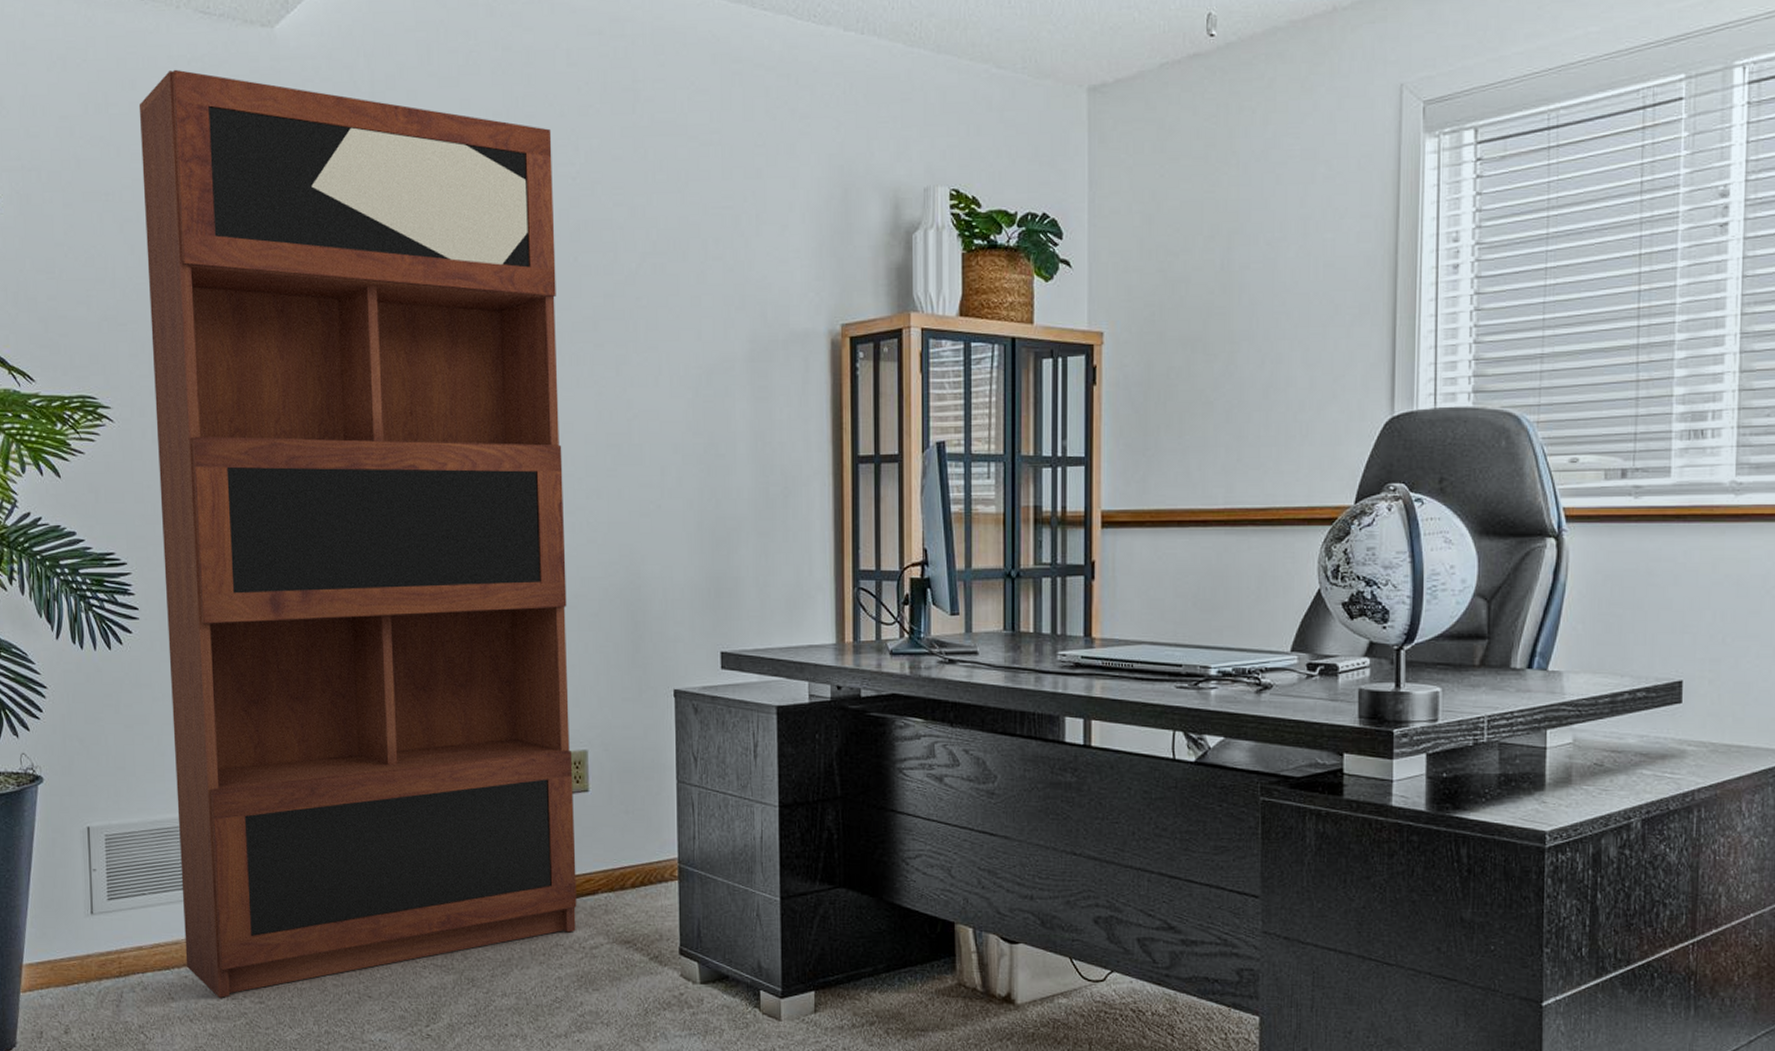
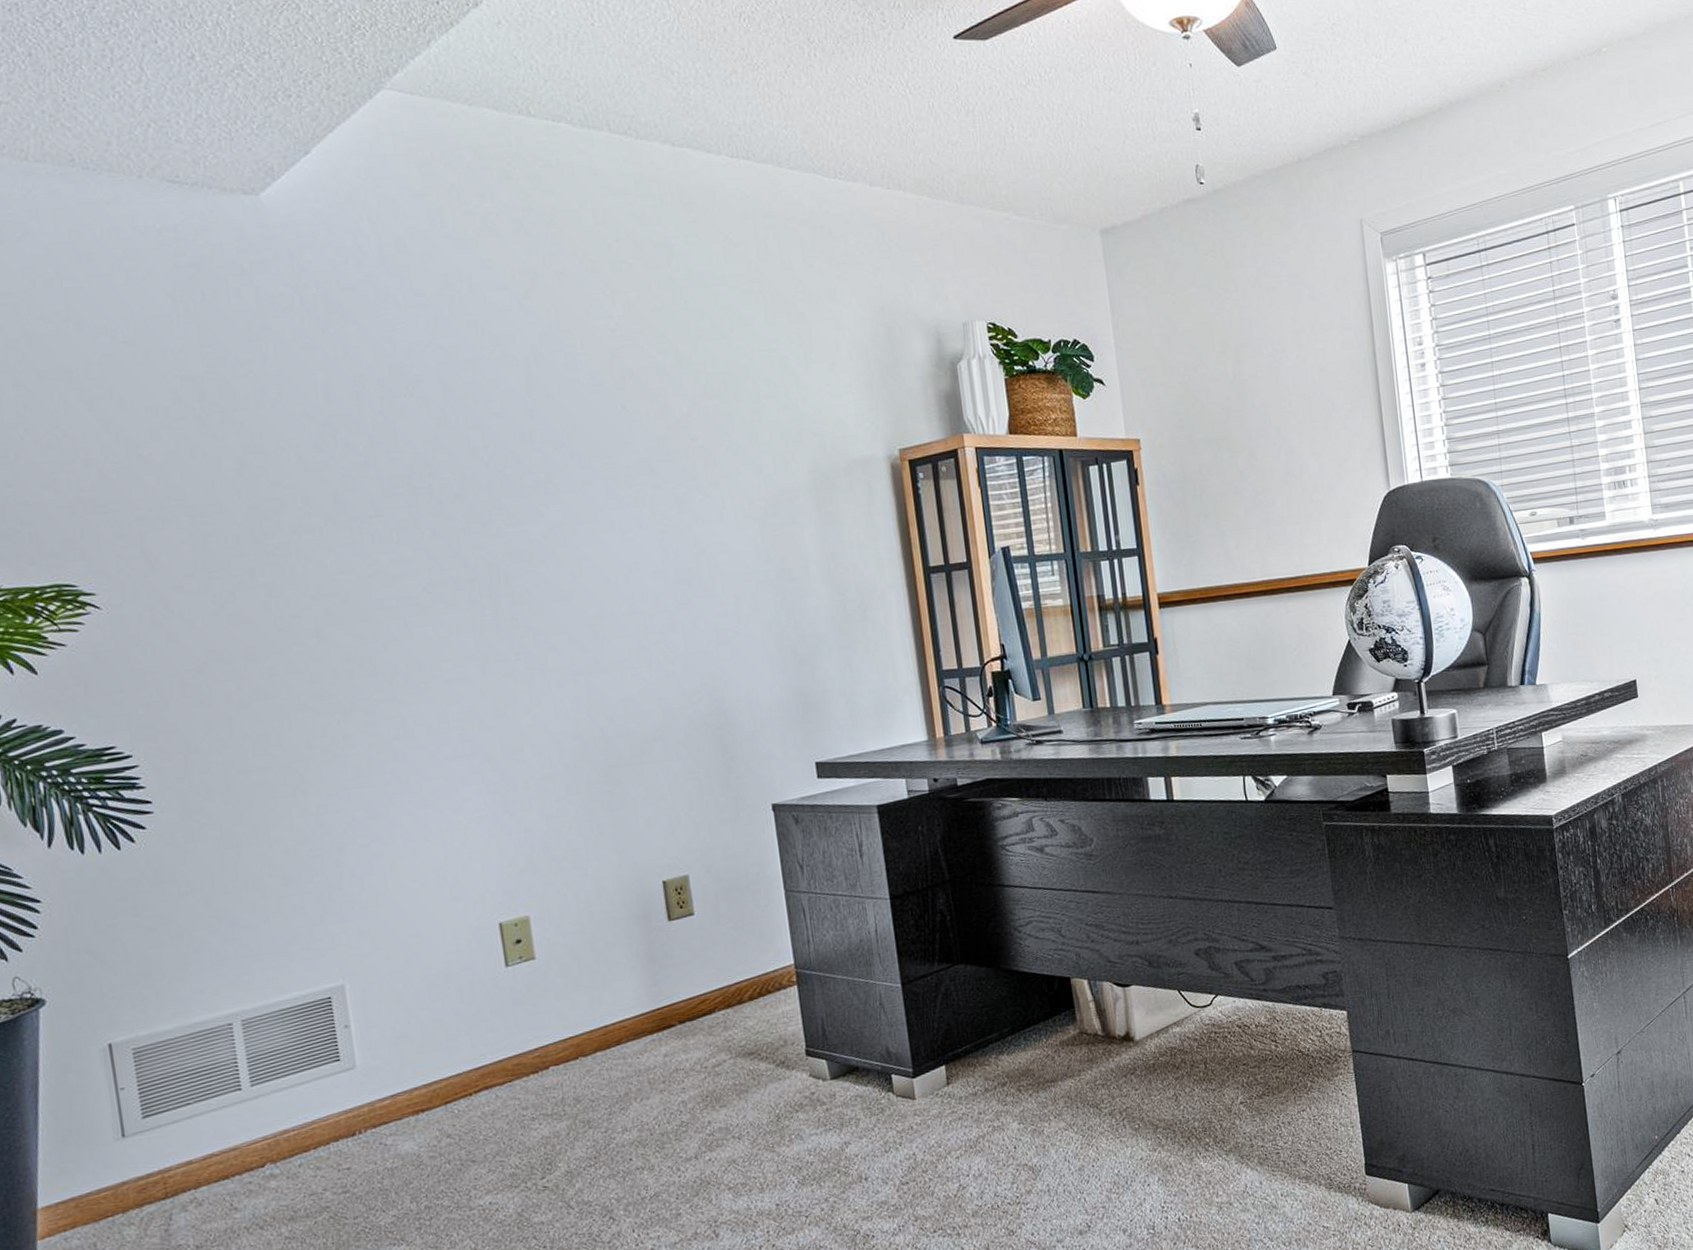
bookcase: present [139,69,577,998] -> none [100,240,696,1197]

